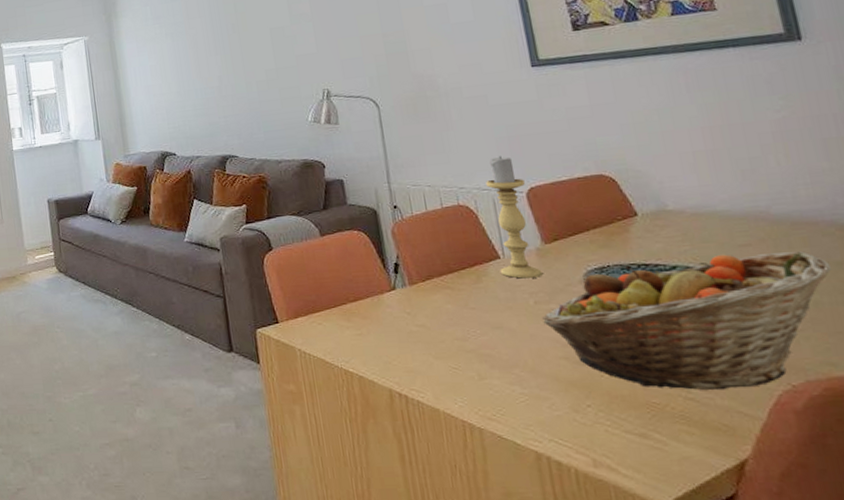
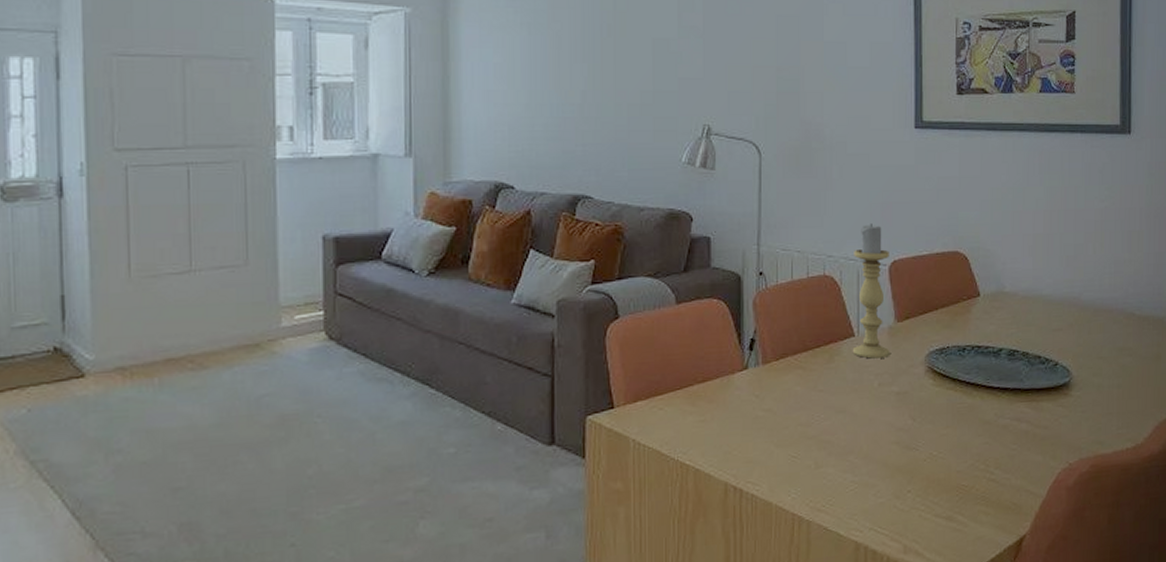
fruit basket: present [542,251,831,391] -> none [883,337,1114,472]

